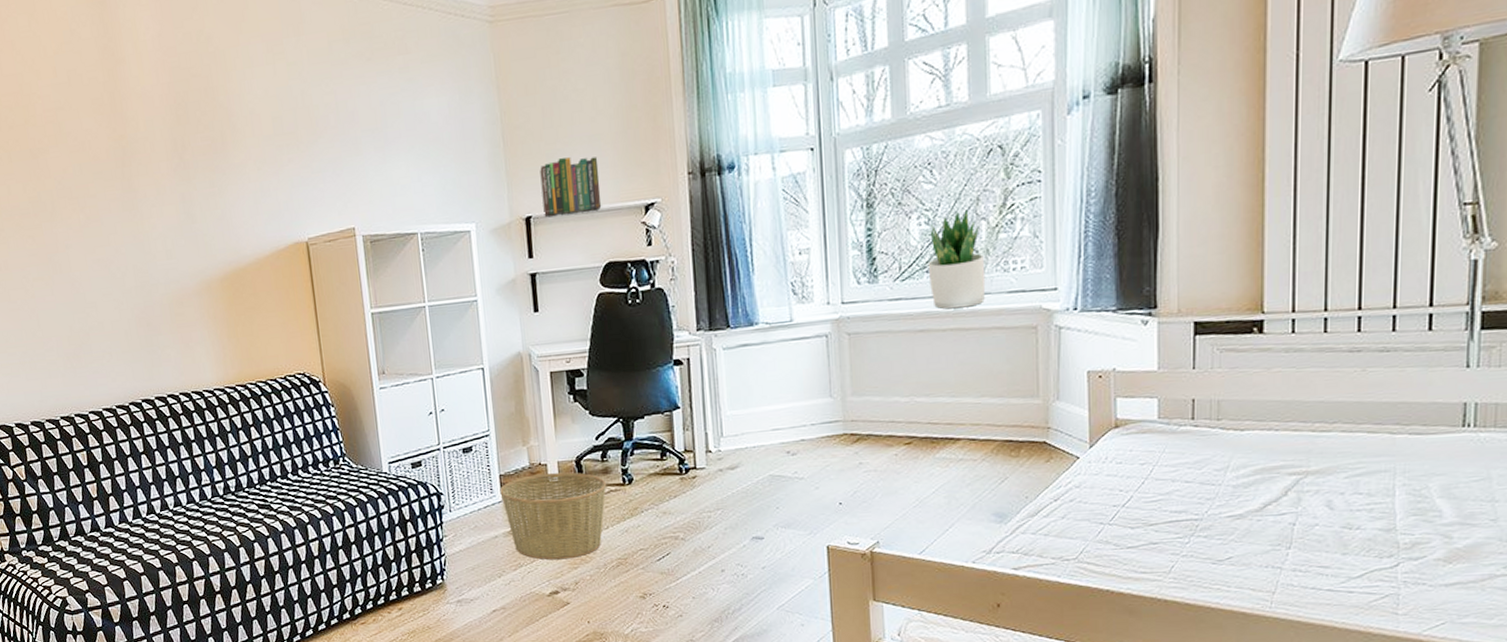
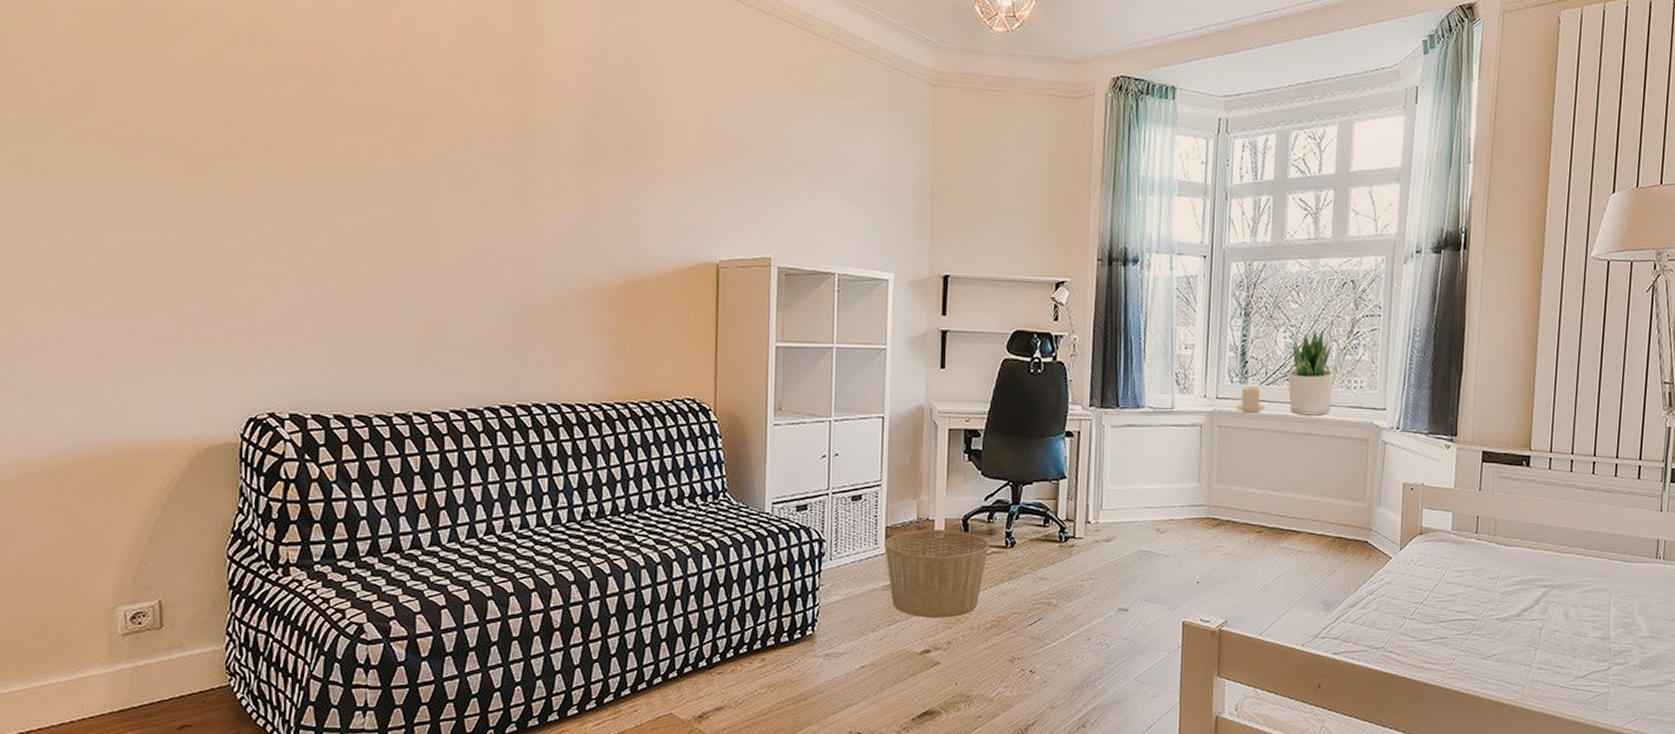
books: present [540,157,601,218] -> none [962,225,1018,281]
candle: none [867,284,903,315] -> present [1236,386,1266,413]

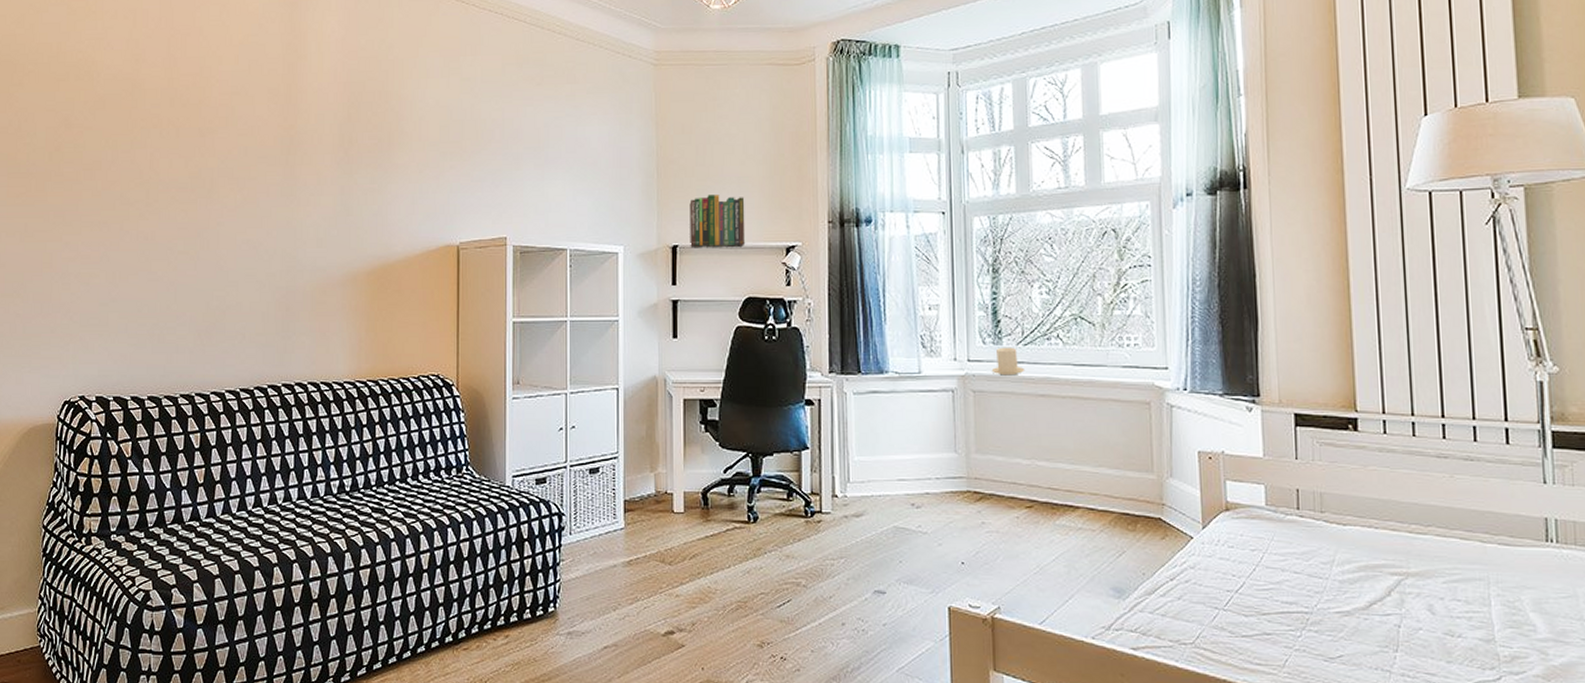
basket: present [884,530,989,618] -> none [623,503,731,597]
books: none [962,225,1018,281] -> present [689,195,745,249]
planter: present [1288,331,1333,416] -> none [1048,285,1102,377]

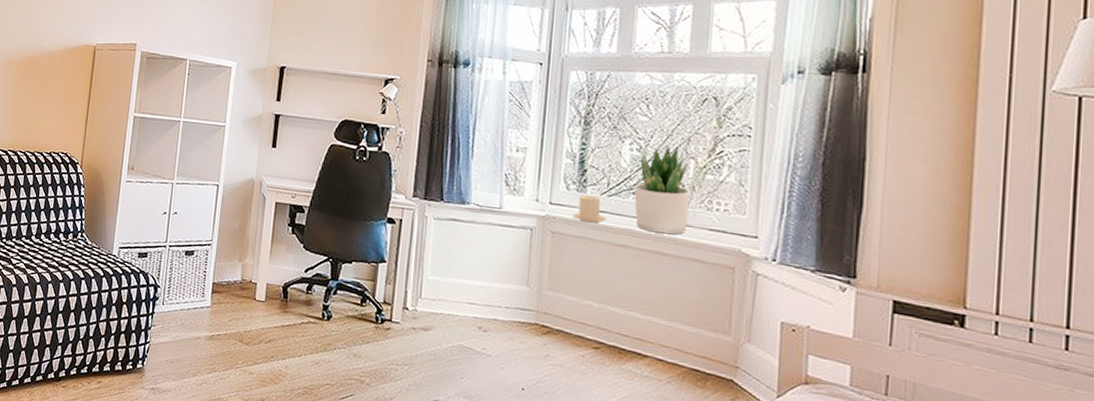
books: present [689,195,745,249] -> none [296,25,352,75]
planter: none [1048,285,1102,377] -> present [634,146,690,235]

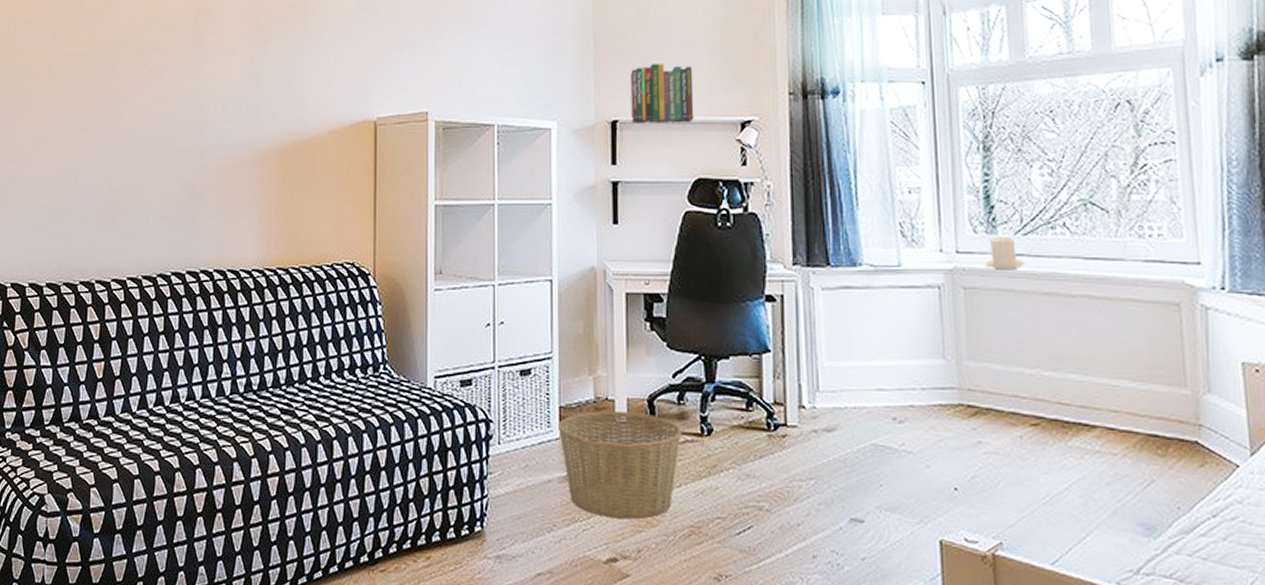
basket: none [210,289,307,377] -> present [558,411,681,519]
books: none [296,25,352,75] -> present [630,64,694,124]
planter: present [634,146,690,235] -> none [1052,165,1119,273]

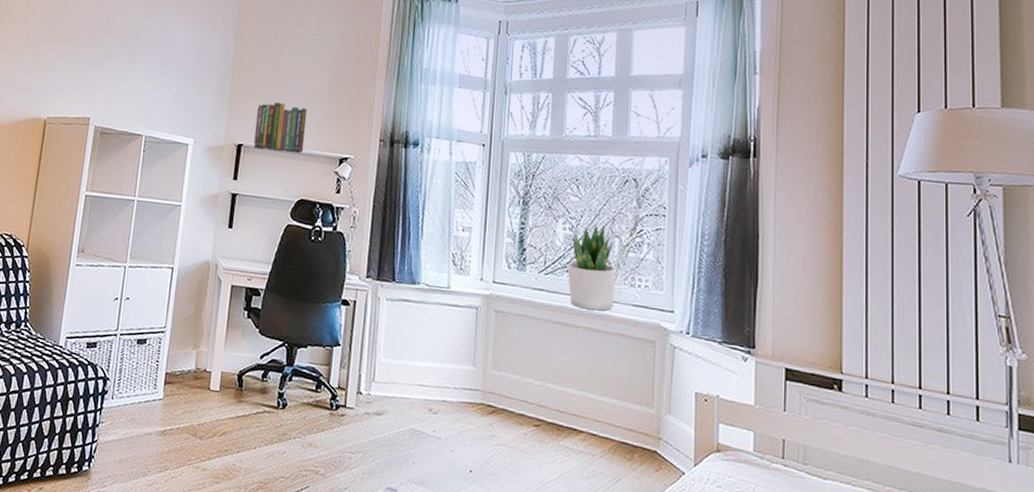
basket: present [558,411,681,519] -> none [162,379,262,472]
candle: present [984,237,1026,270] -> none [513,273,545,301]
planter: none [1052,165,1119,273] -> present [568,225,616,311]

